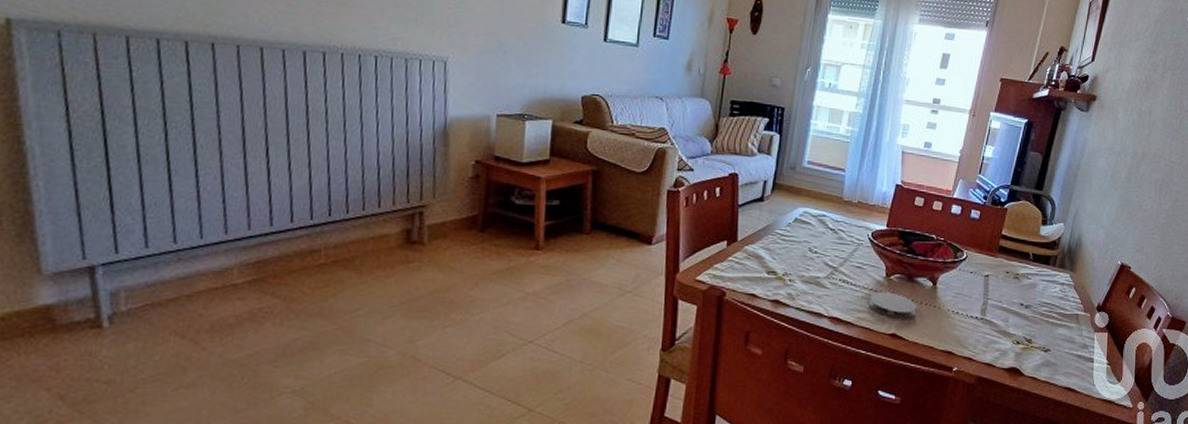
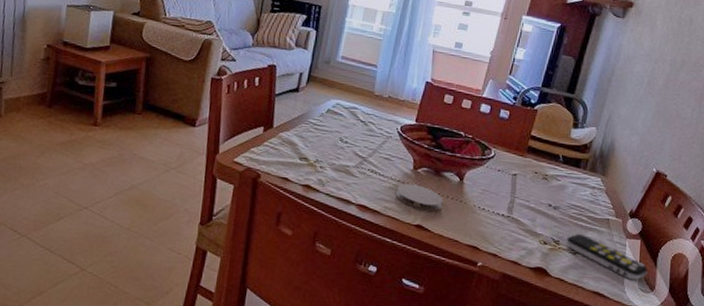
remote control: none [1038,332,1115,373] -> present [566,234,648,281]

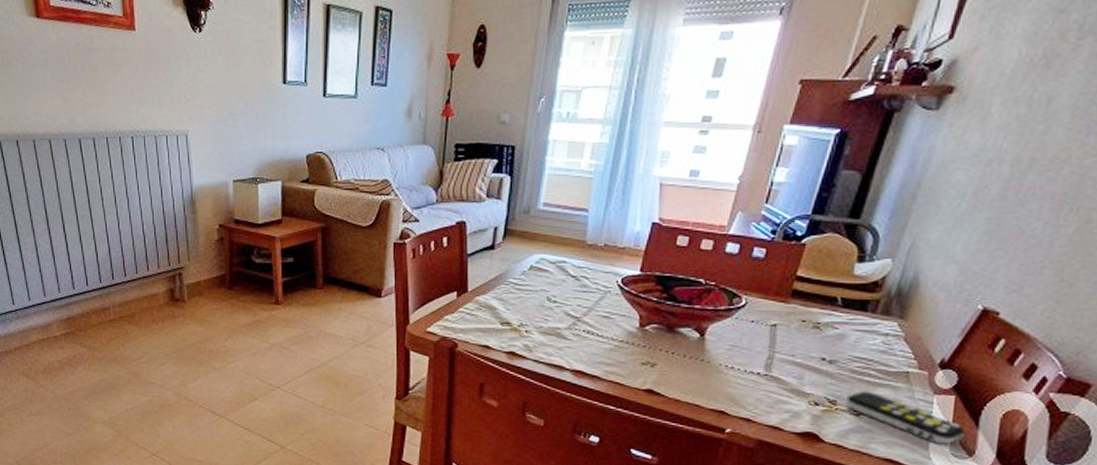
coaster: present [396,183,444,212] -> none [619,344,680,374]

